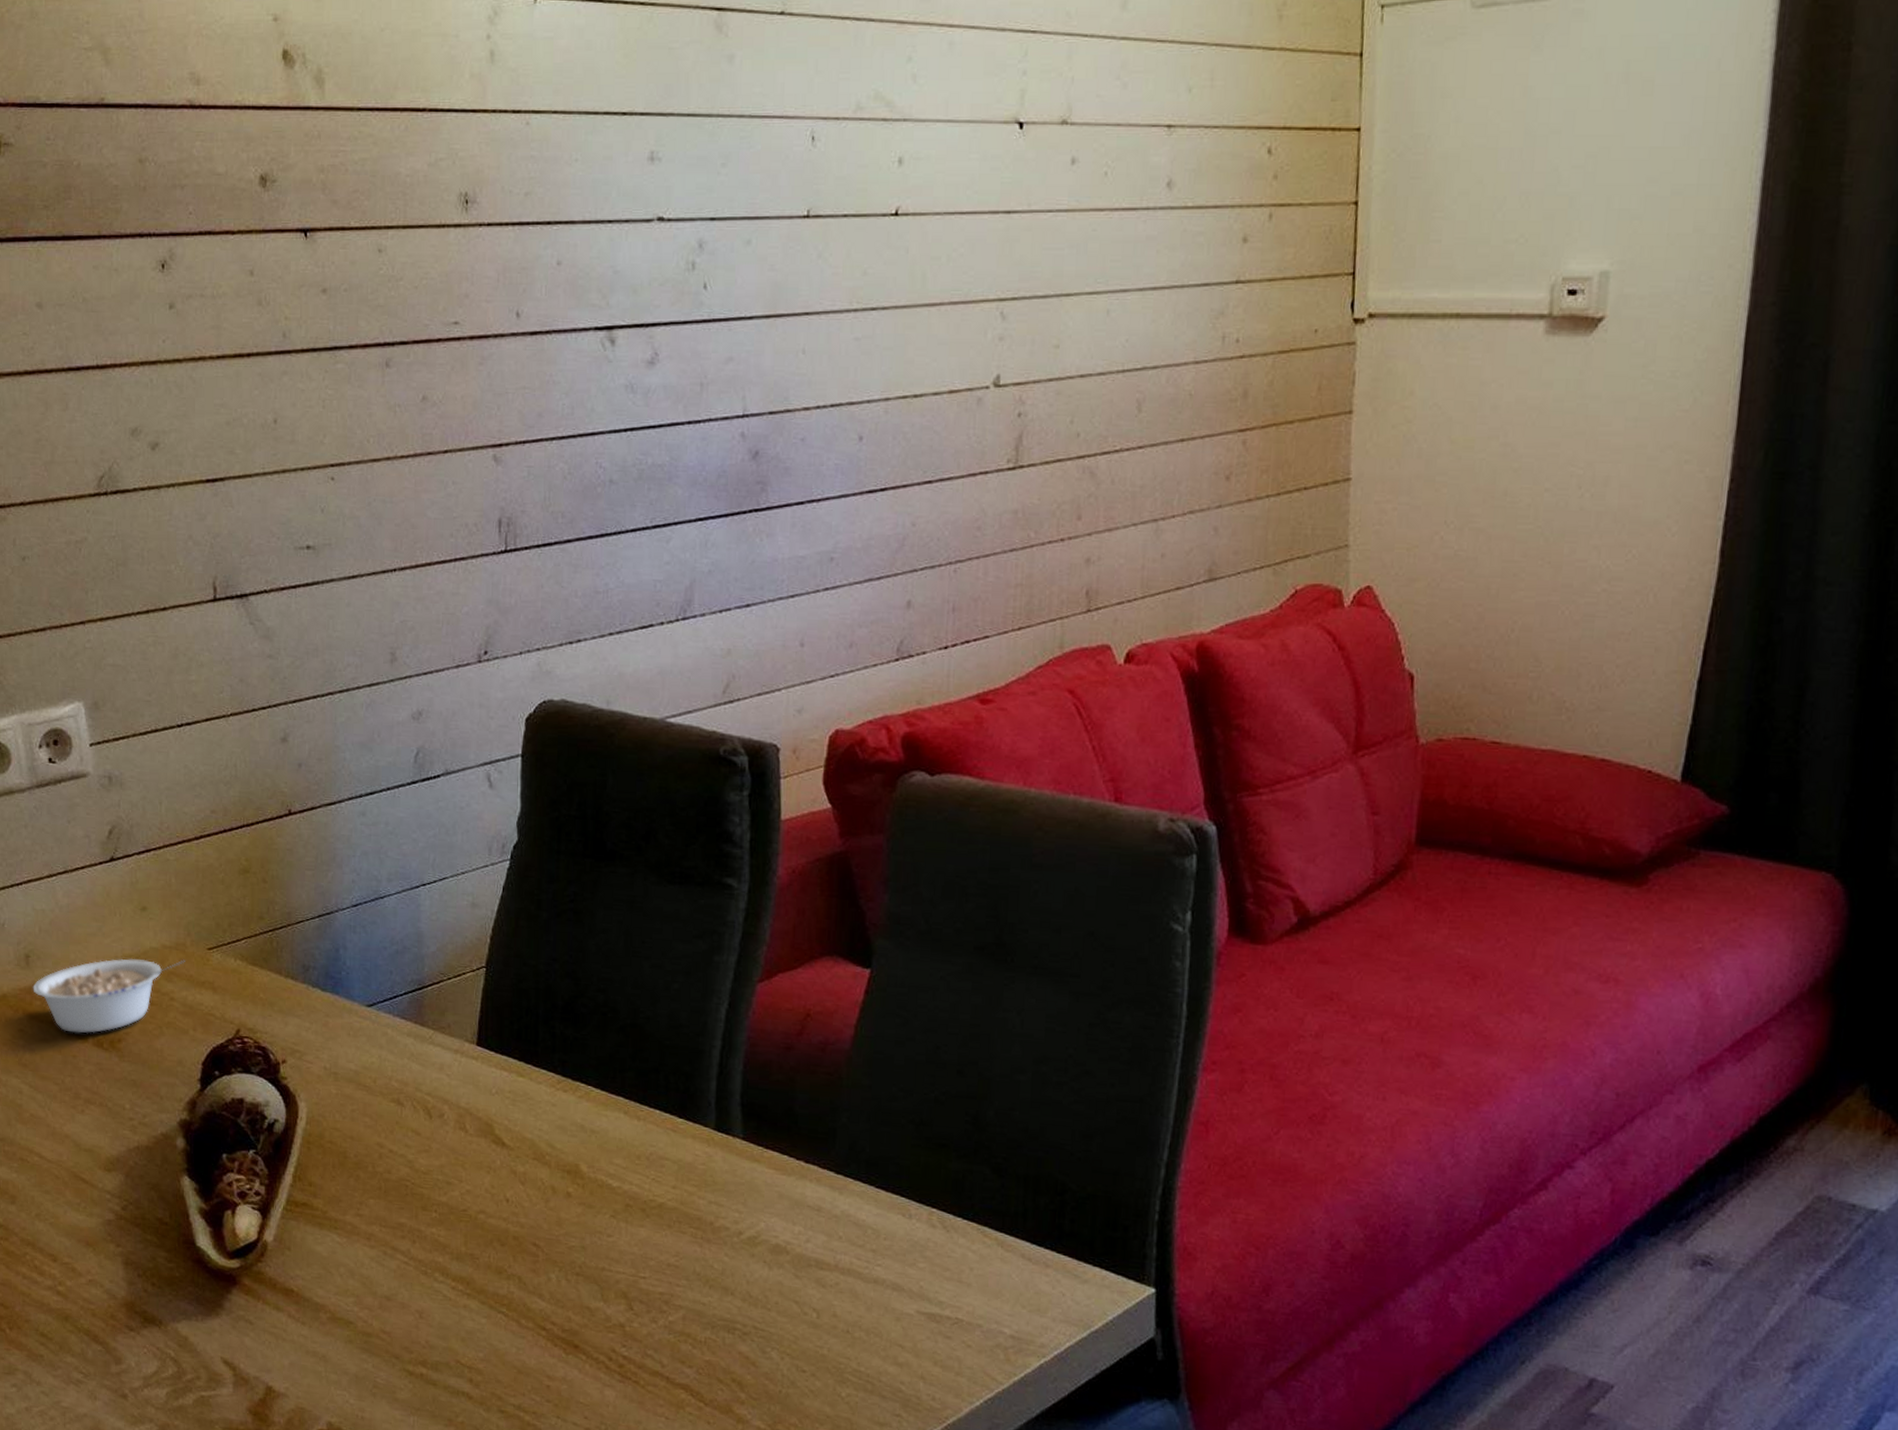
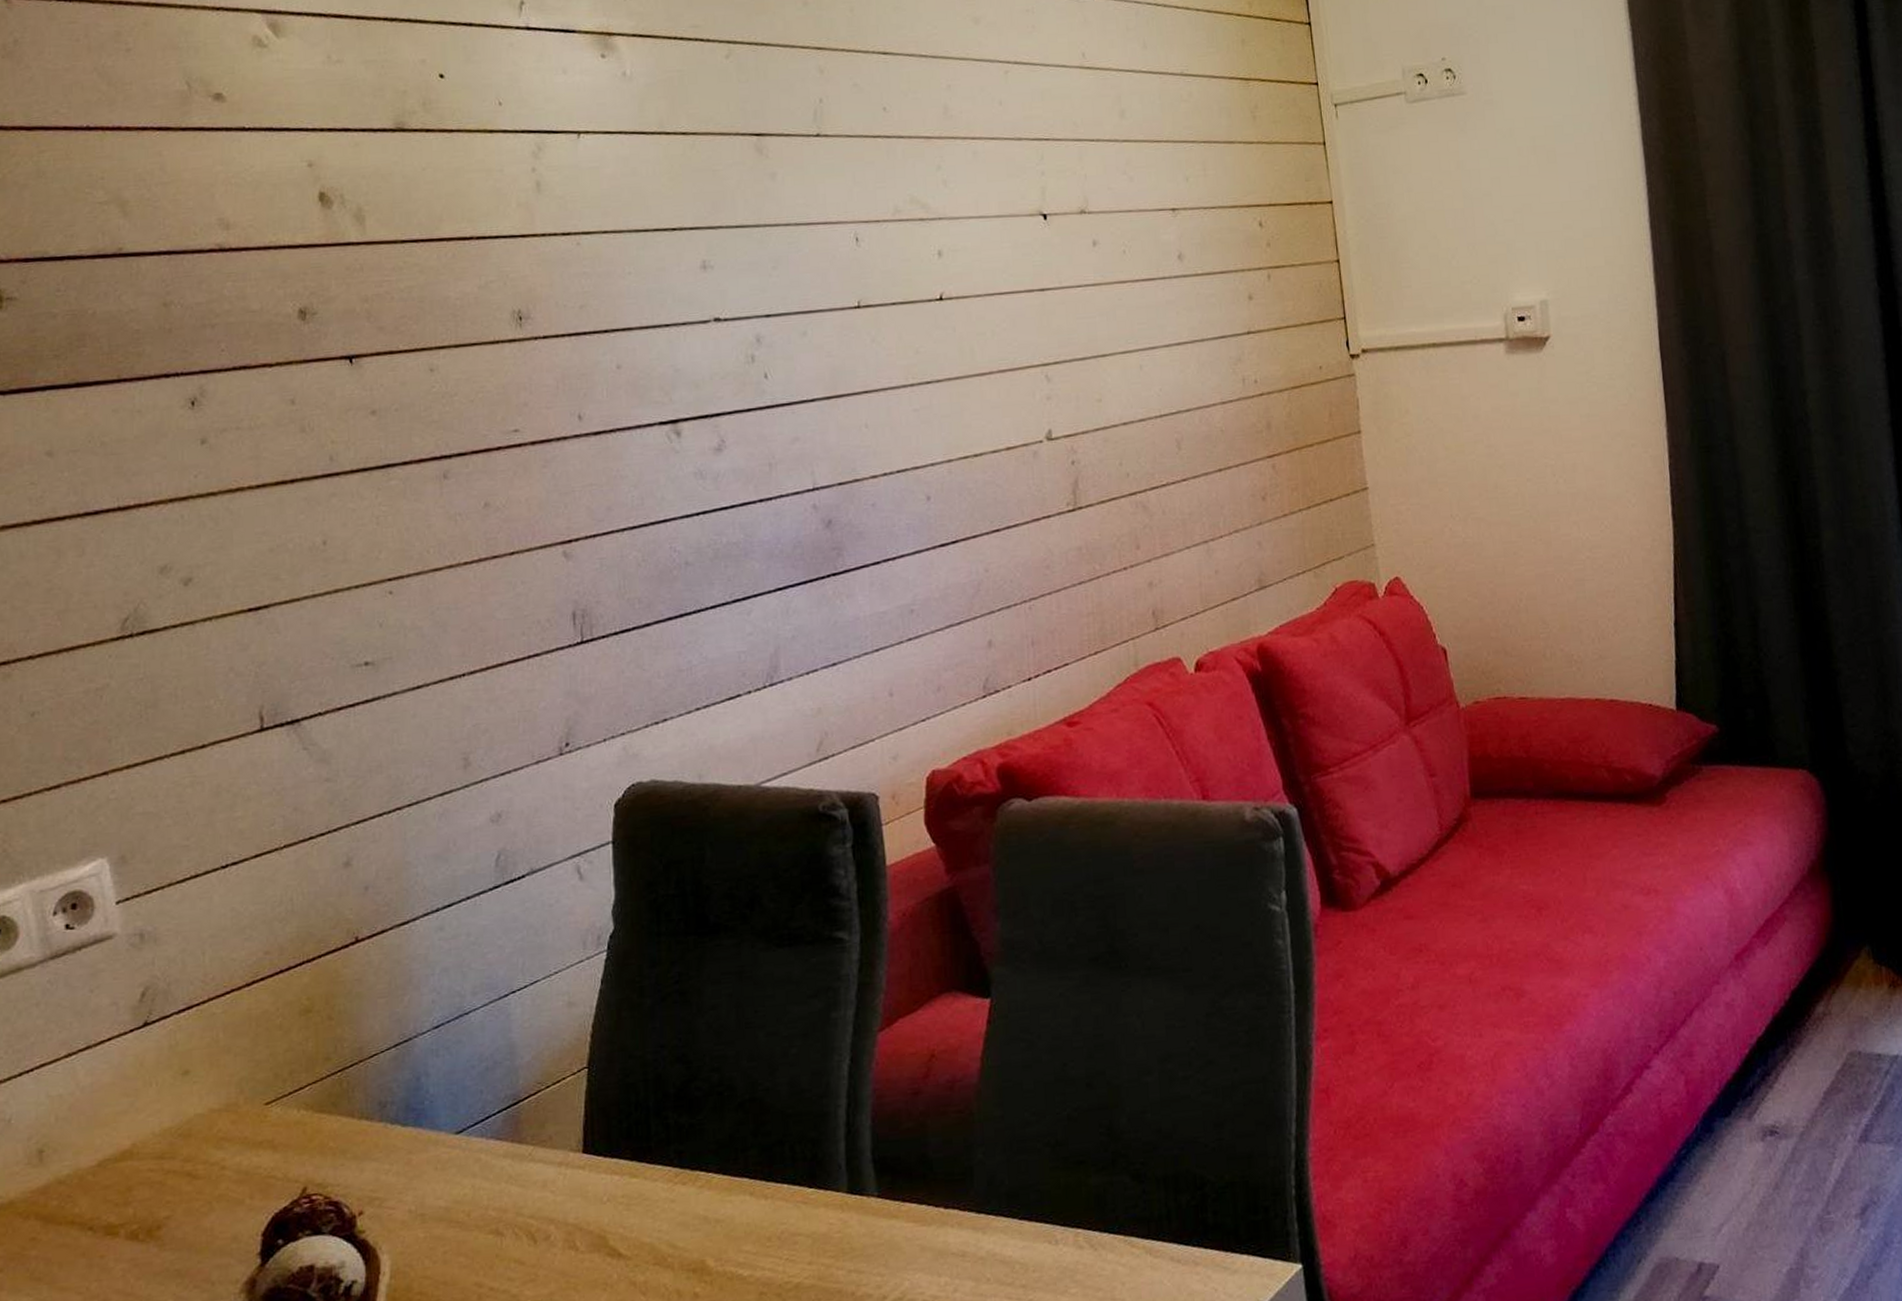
legume: present [32,959,185,1034] -> none [47,1121,238,1231]

